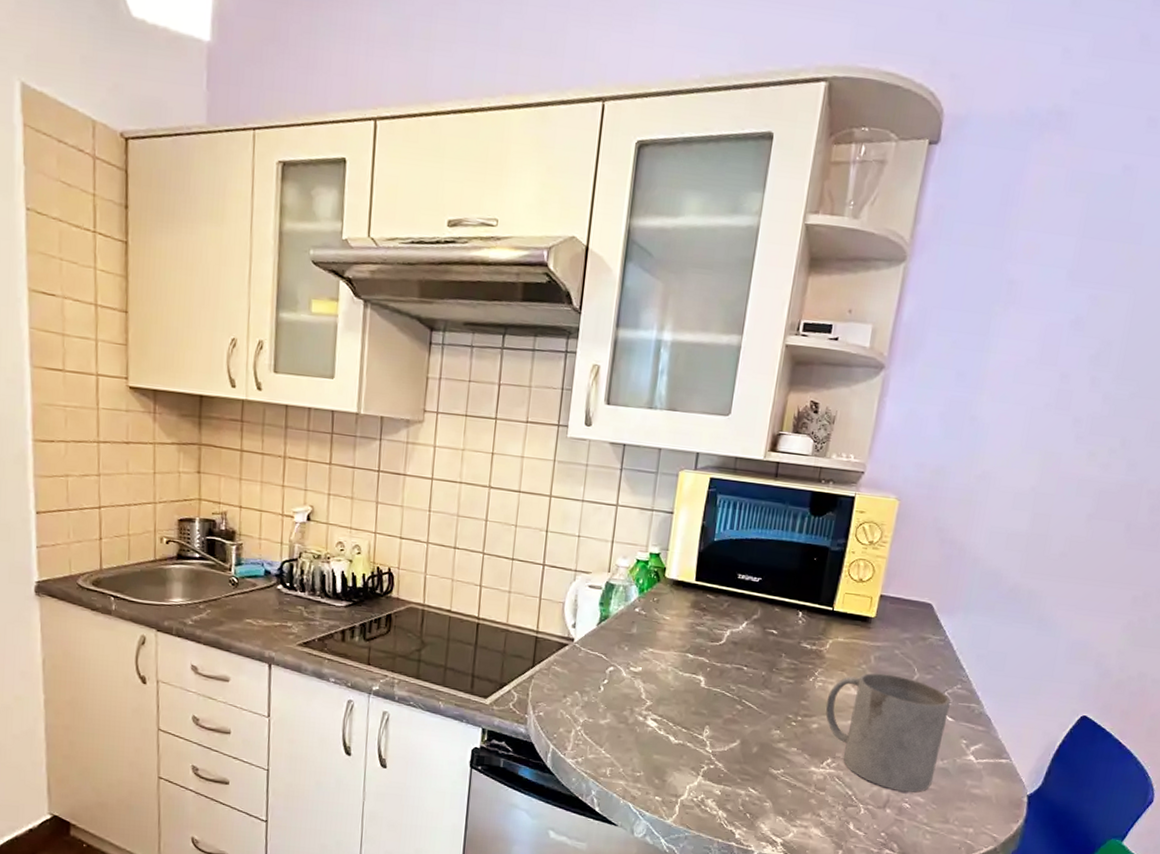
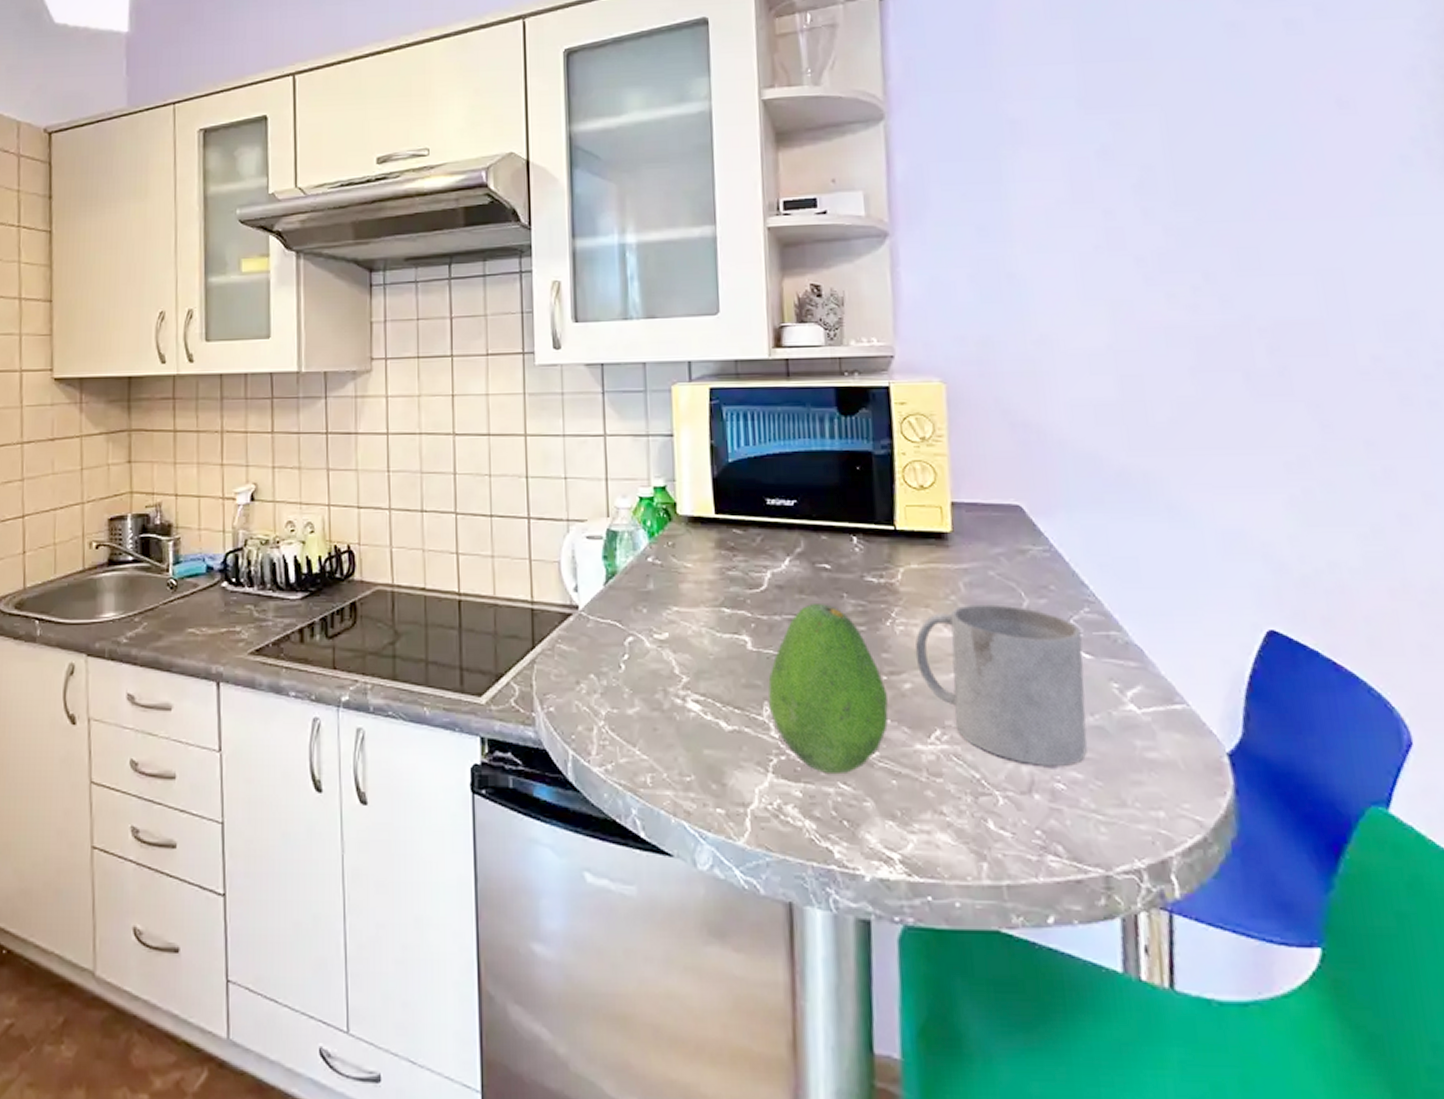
fruit: none [708,658,799,782] -> present [768,604,889,773]

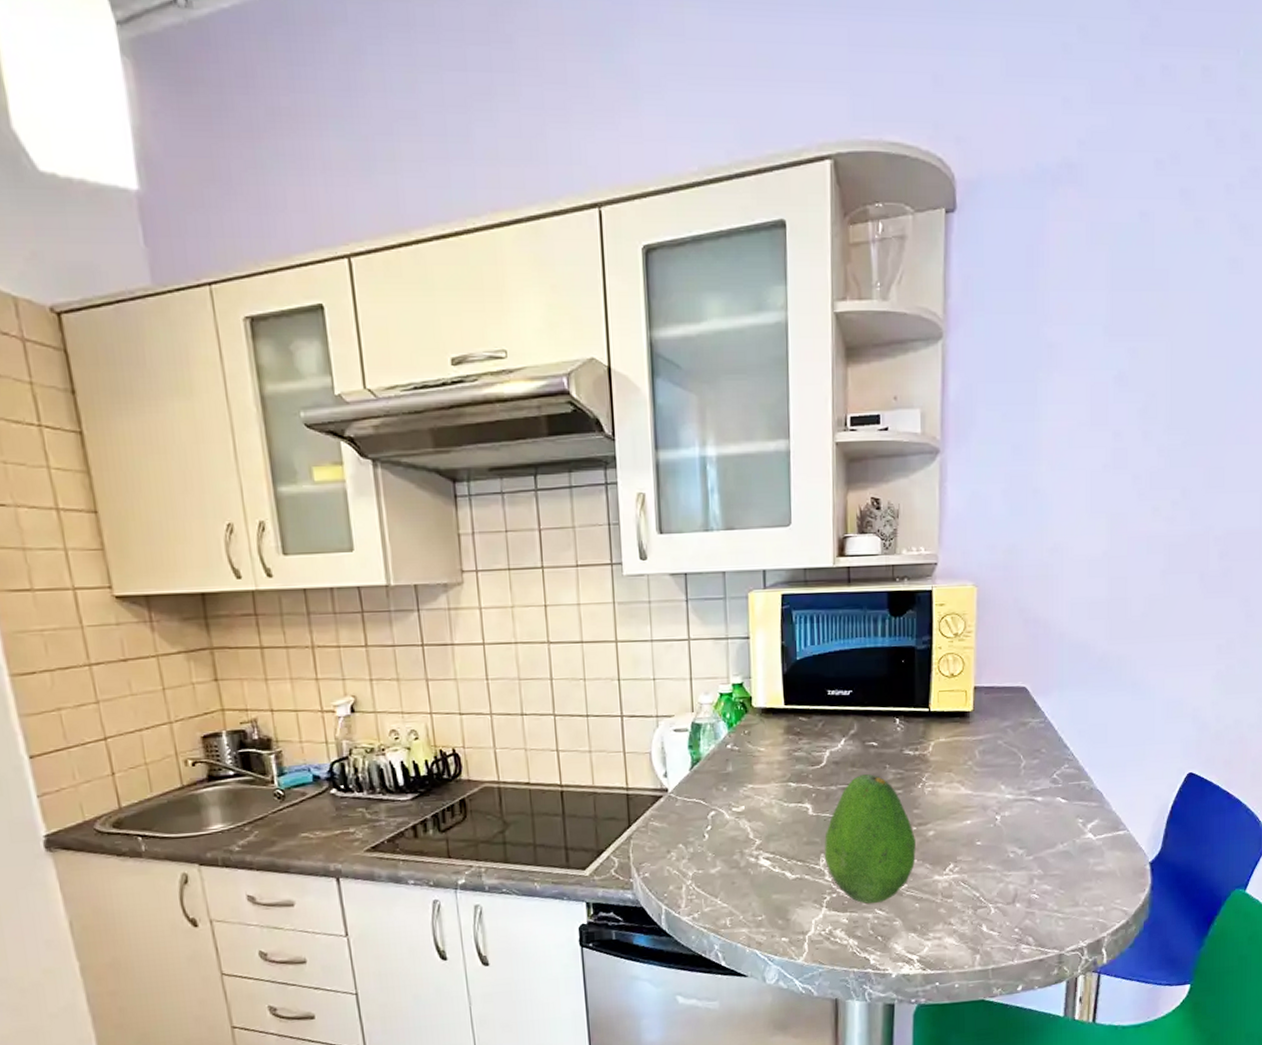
mug: present [914,604,1087,766] -> none [938,766,1060,883]

